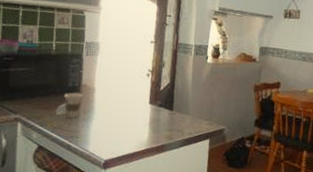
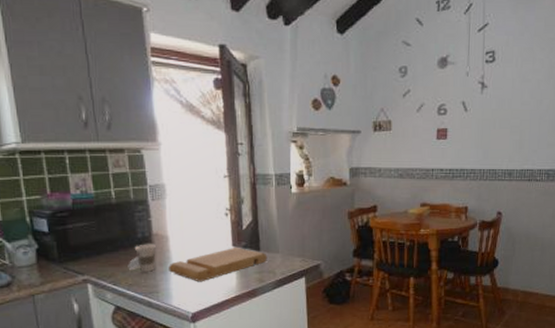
cutting board: none [90,105,179,133] -> present [169,248,268,282]

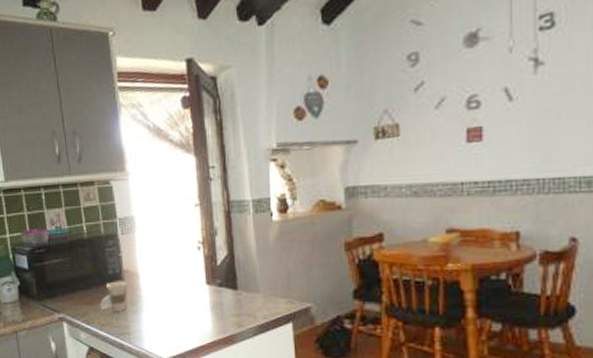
cutting board: present [169,248,268,282] -> none [140,286,247,325]

